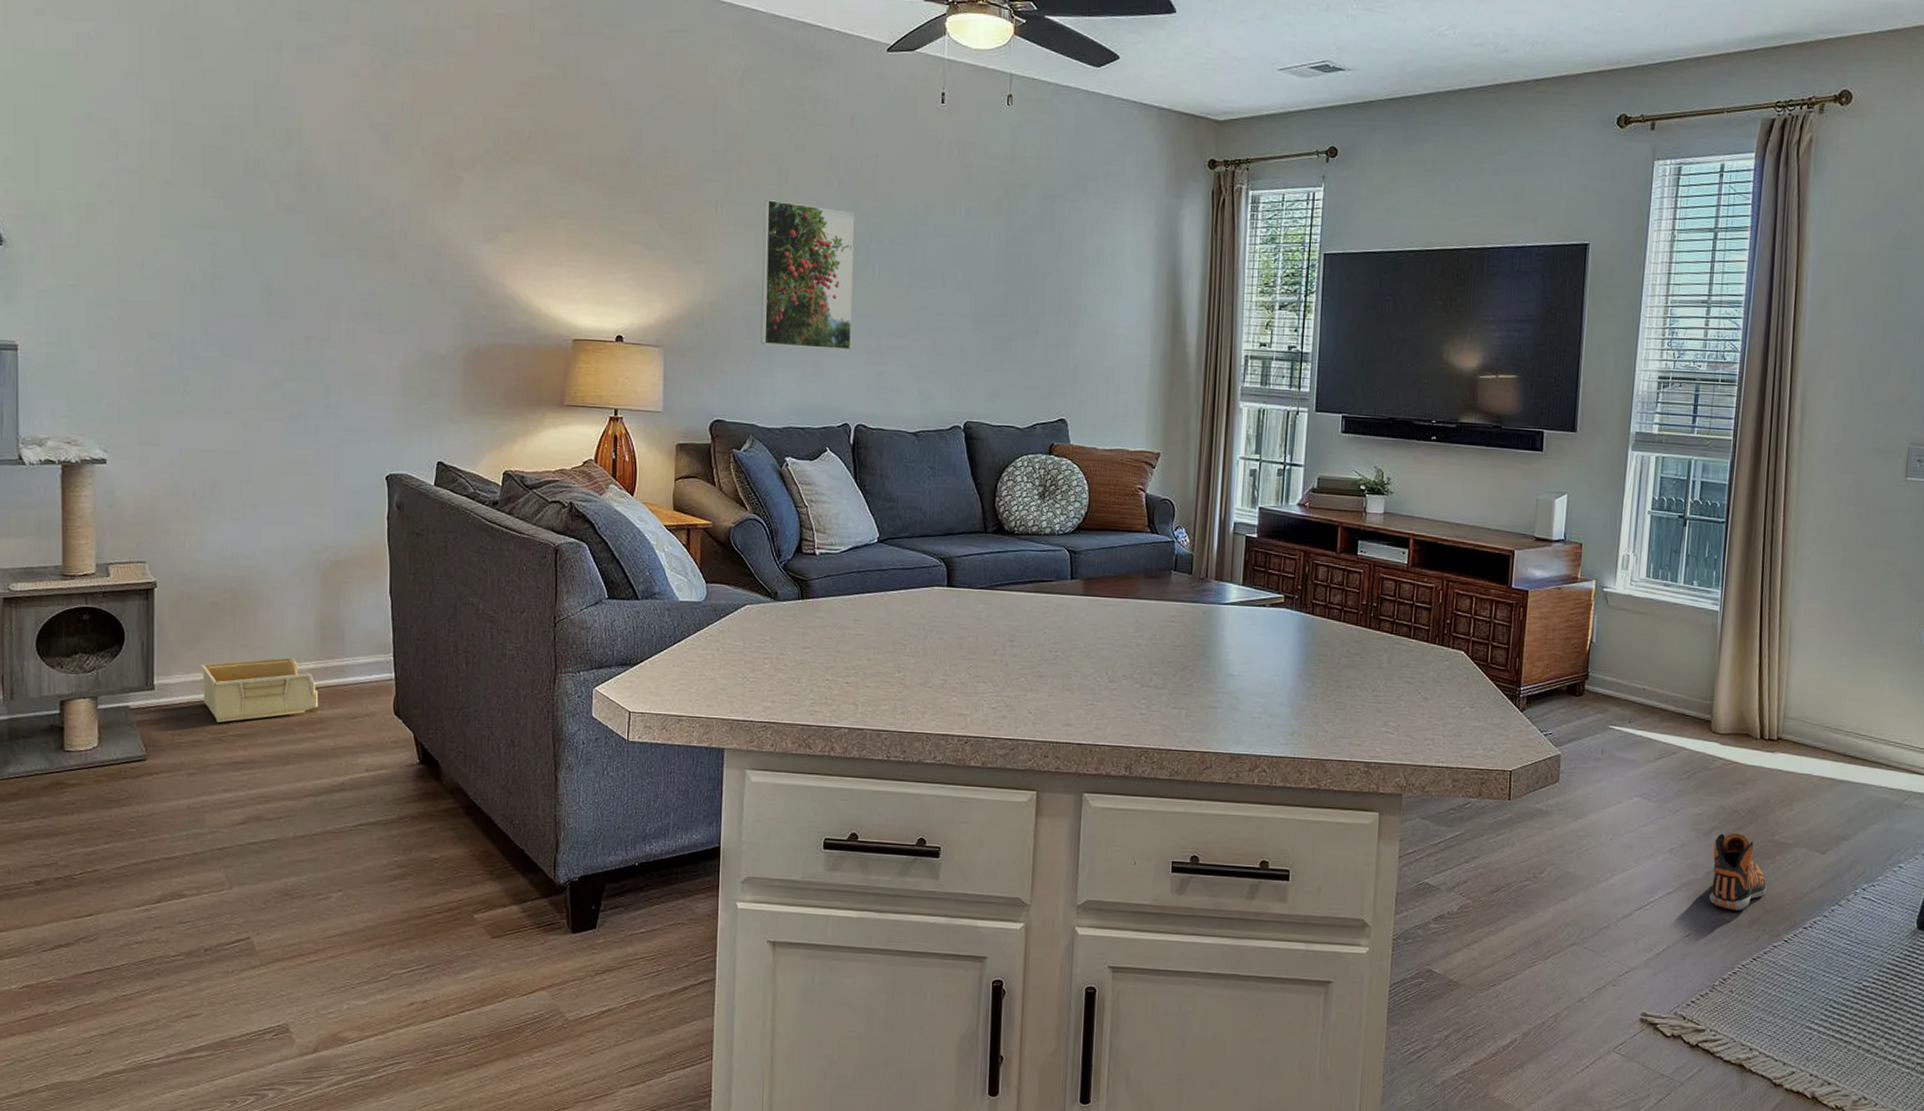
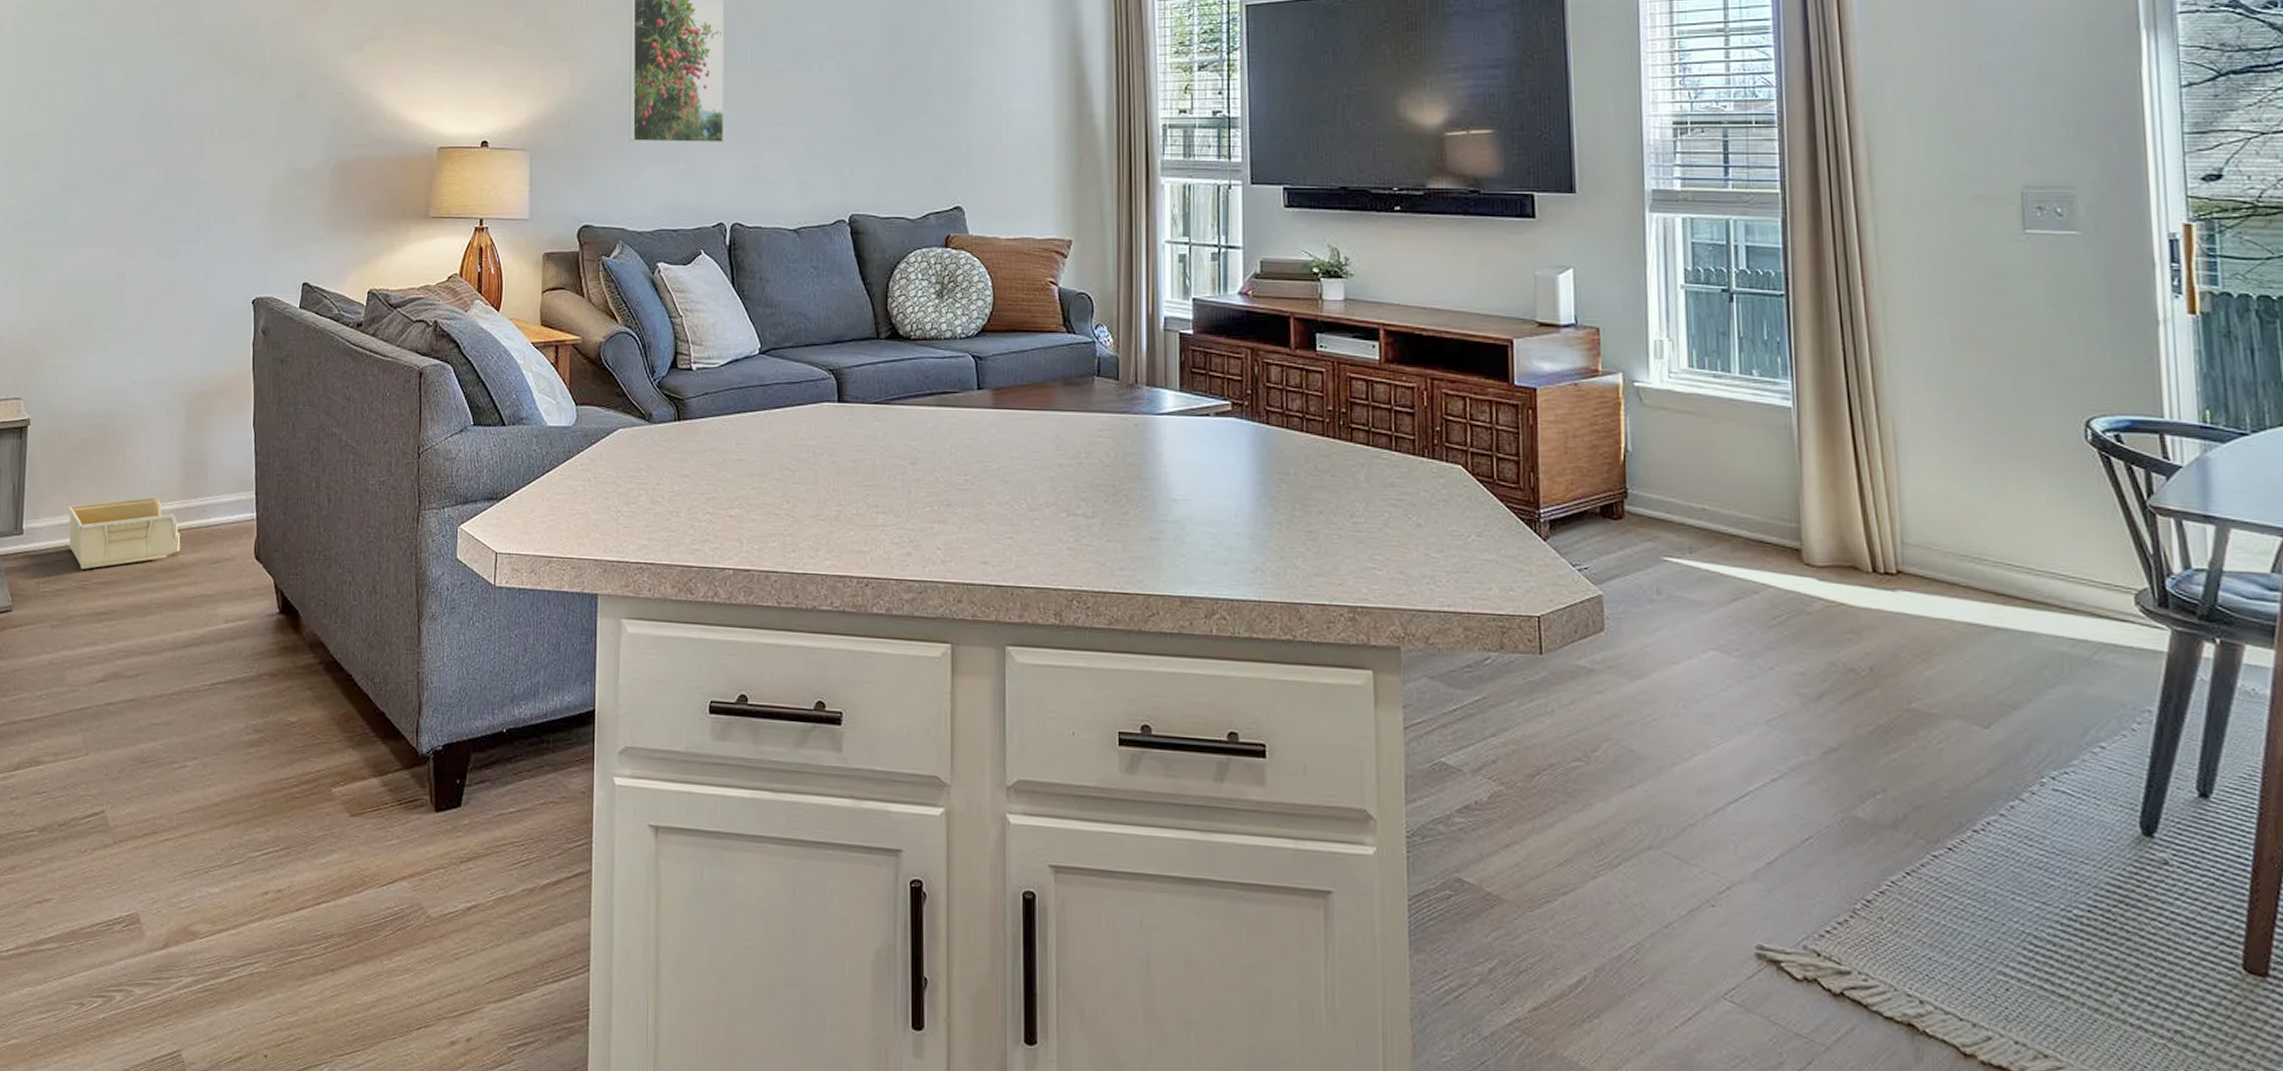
sneaker: present [1708,833,1767,911] -> none [1828,698,1912,805]

